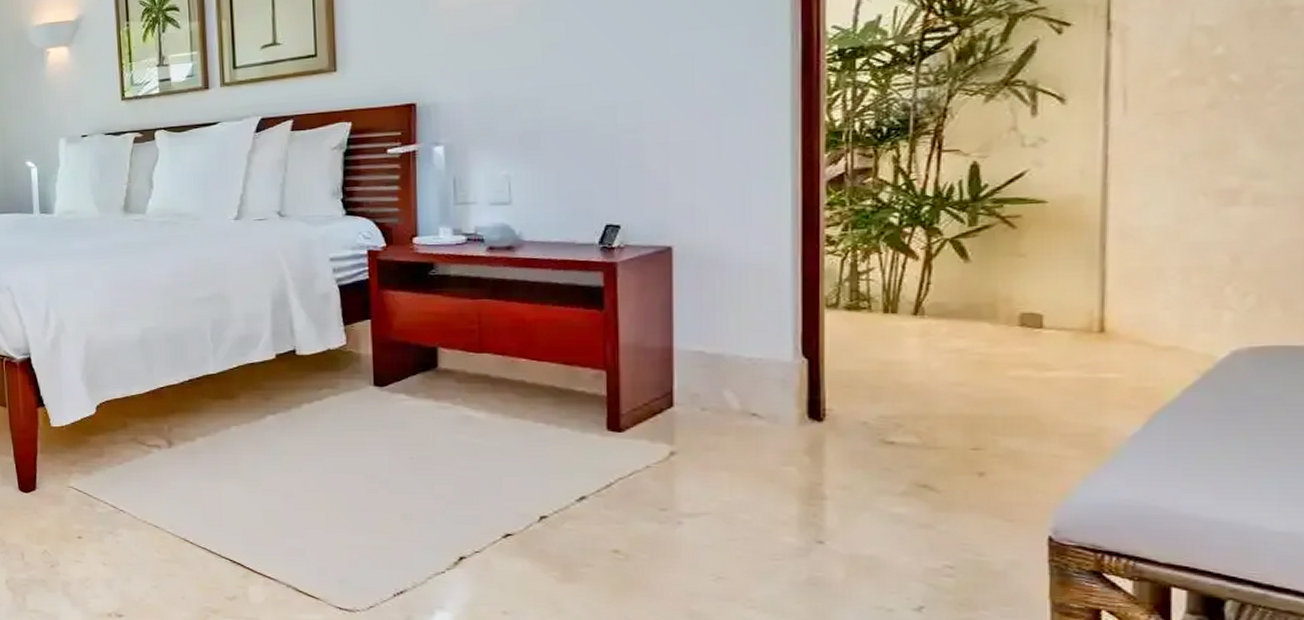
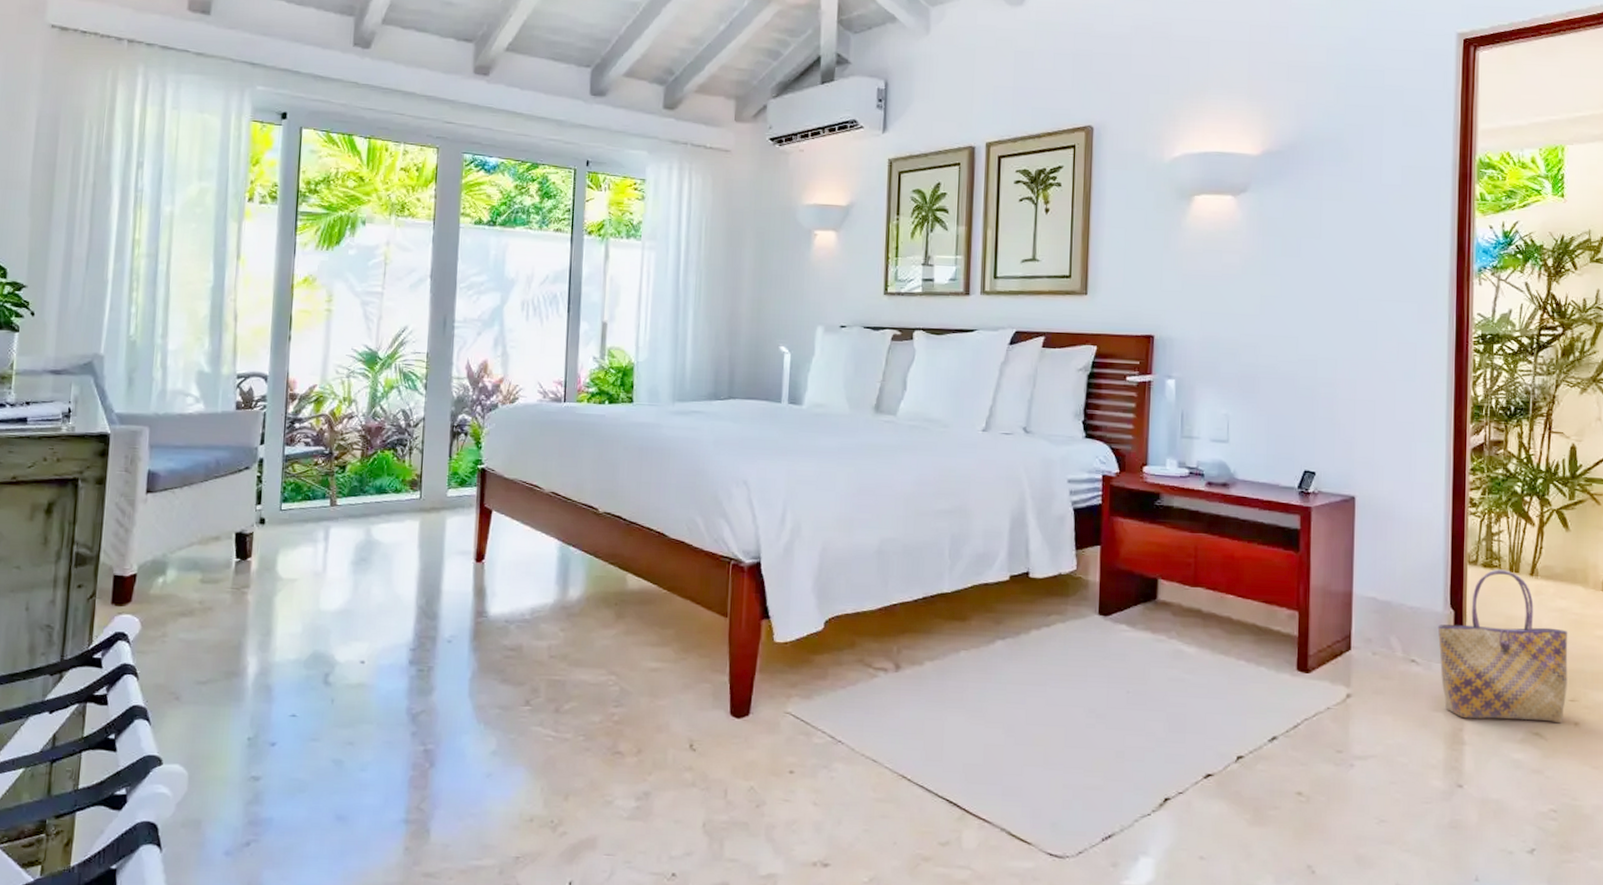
tote bag: none [785,311,969,473] -> present [1437,569,1568,723]

